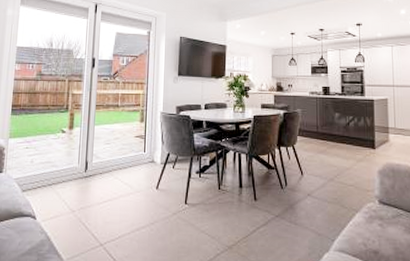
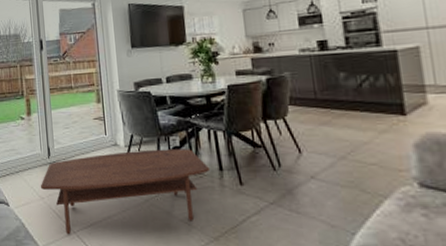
coffee table: none [72,167,232,248] -> present [40,149,211,235]

